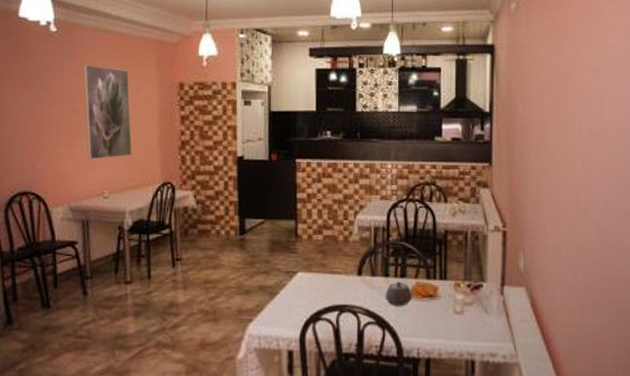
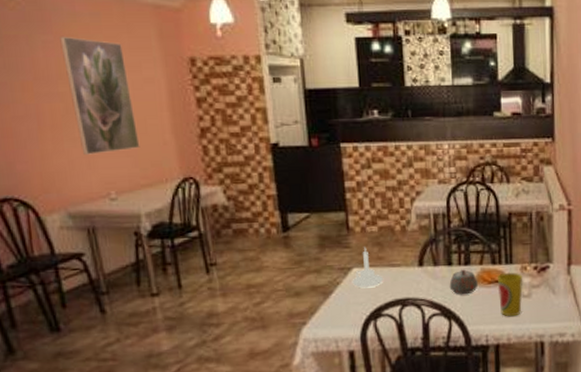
candle holder: none [296,253,325,292] -> present [352,246,384,288]
cup: none [431,288,457,332] -> present [497,272,523,317]

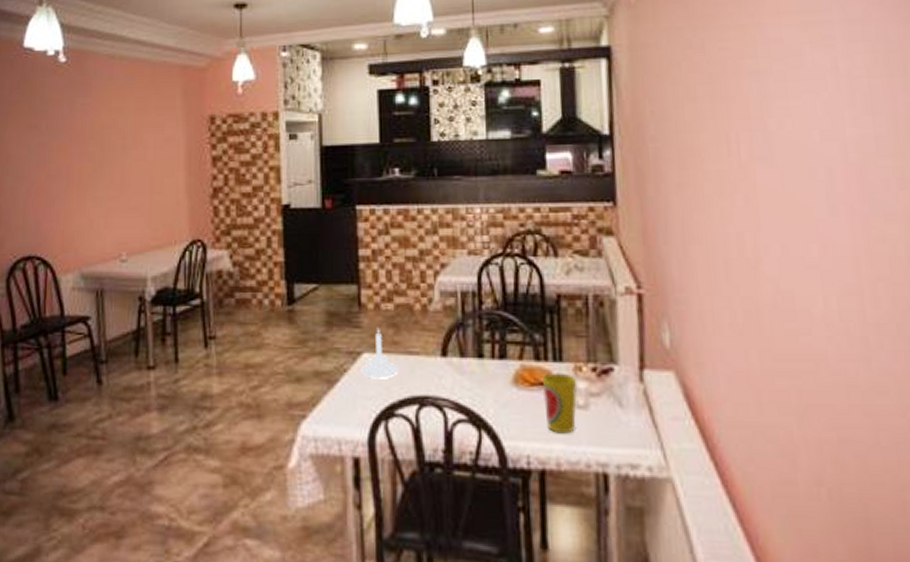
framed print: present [60,36,140,155] -> none [96,98,155,214]
teapot: present [449,269,478,295] -> none [479,364,516,398]

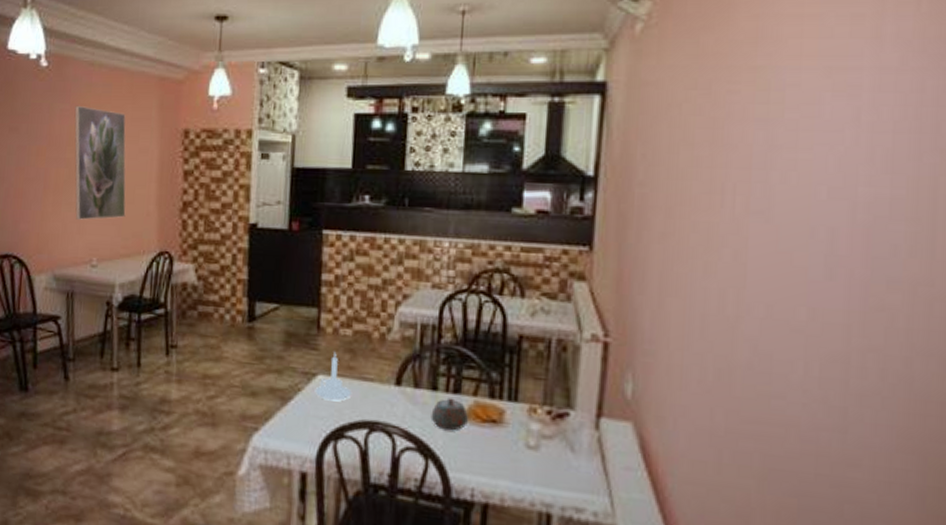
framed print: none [96,98,155,214] -> present [74,105,126,220]
teapot: none [479,364,516,398] -> present [431,398,468,431]
cup: present [541,372,578,434] -> none [493,411,531,472]

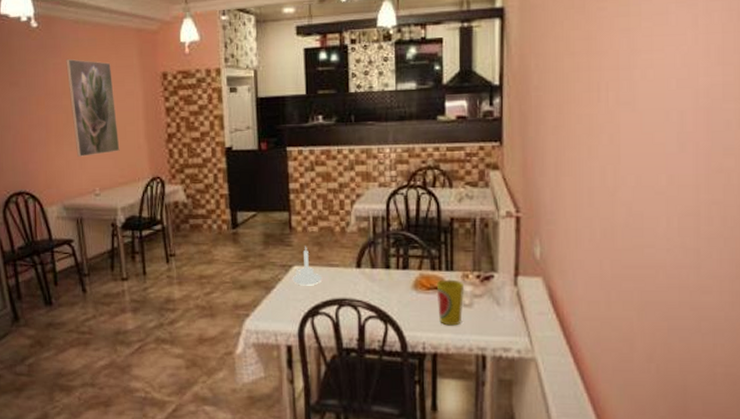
teapot: present [431,398,468,431] -> none [386,273,416,299]
cup: none [493,411,531,472] -> present [436,279,465,326]

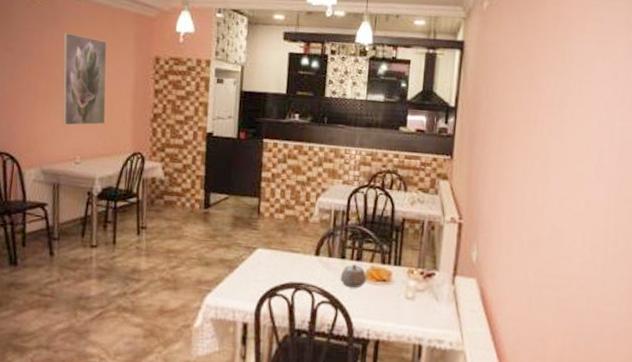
candle holder: present [292,246,323,286] -> none [255,231,283,268]
teapot: none [386,273,416,299] -> present [340,264,366,288]
cup: present [436,279,465,326] -> none [384,273,409,316]

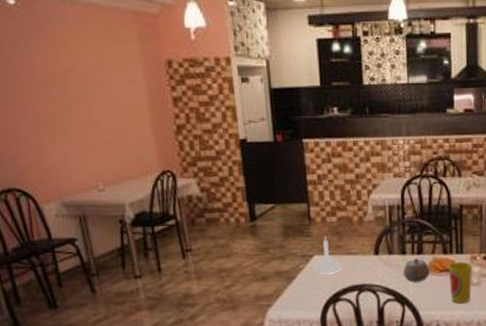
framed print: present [62,32,107,126] -> none [53,41,124,150]
candle holder: none [255,231,283,268] -> present [313,236,343,274]
cup: none [384,273,409,316] -> present [448,261,473,304]

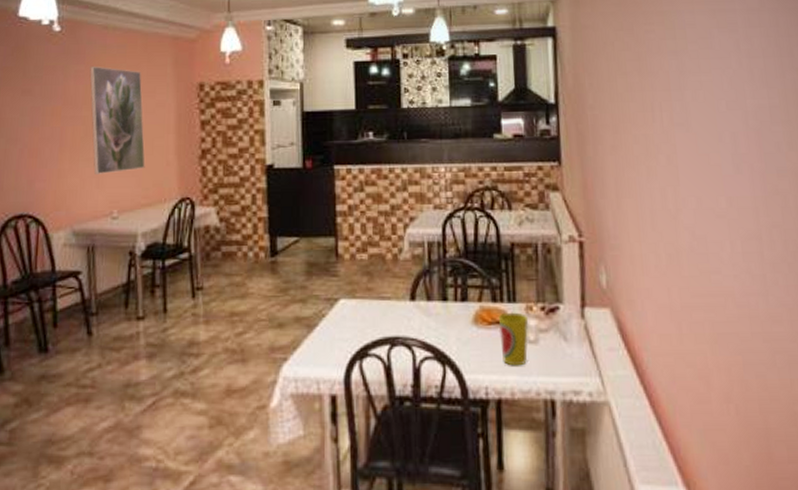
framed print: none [53,41,124,150] -> present [89,66,145,174]
candle holder: present [313,236,343,274] -> none [338,276,373,323]
teapot: present [403,258,430,282] -> none [444,306,476,336]

